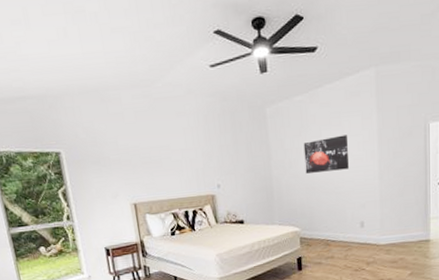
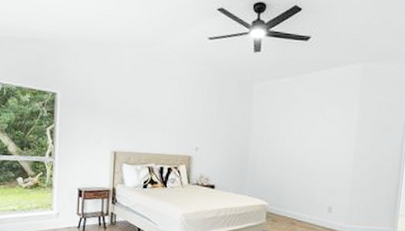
wall art: present [303,135,349,174] -> none [282,120,327,154]

